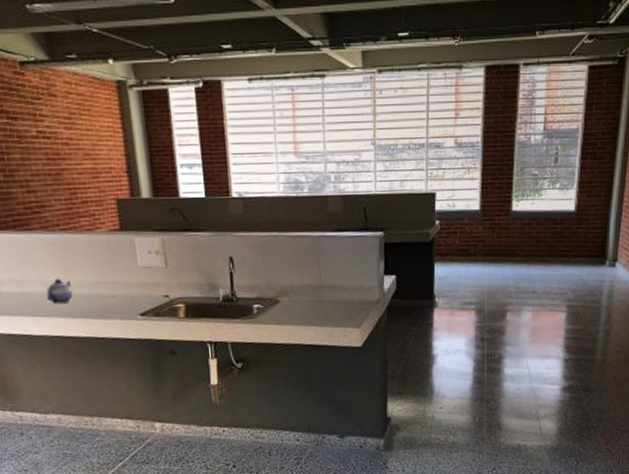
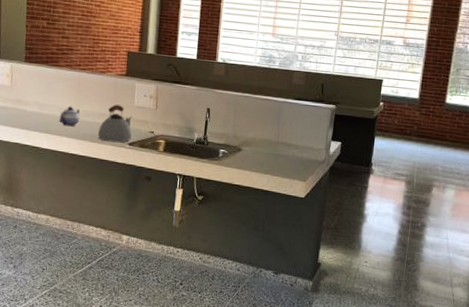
kettle: none [99,268,143,316] -> present [98,104,132,143]

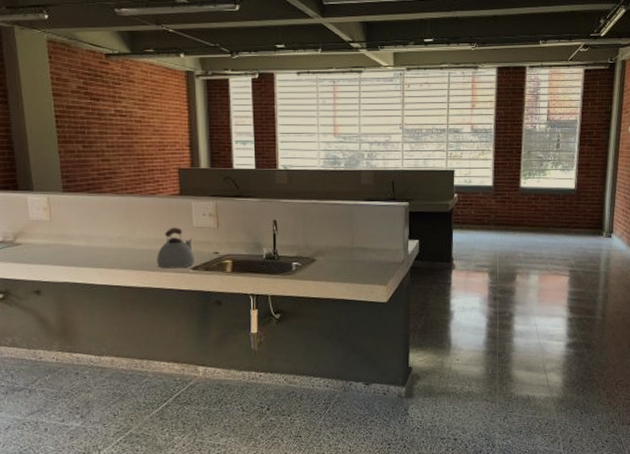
teapot: present [59,106,80,127] -> none [111,235,134,258]

